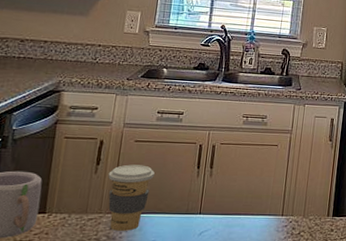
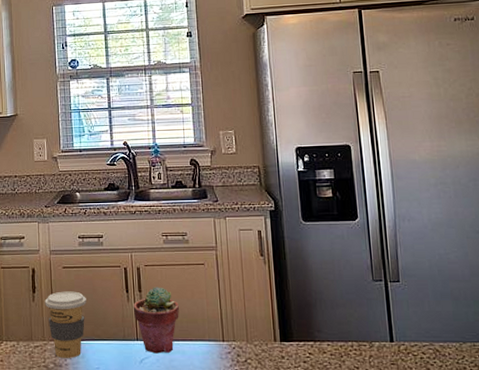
potted succulent: none [201,164,247,227] -> present [133,287,179,354]

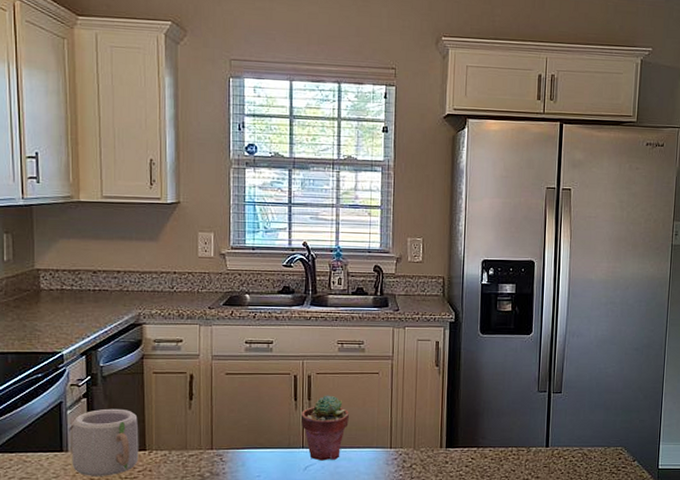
coffee cup: present [45,291,86,358] -> none [203,398,250,467]

